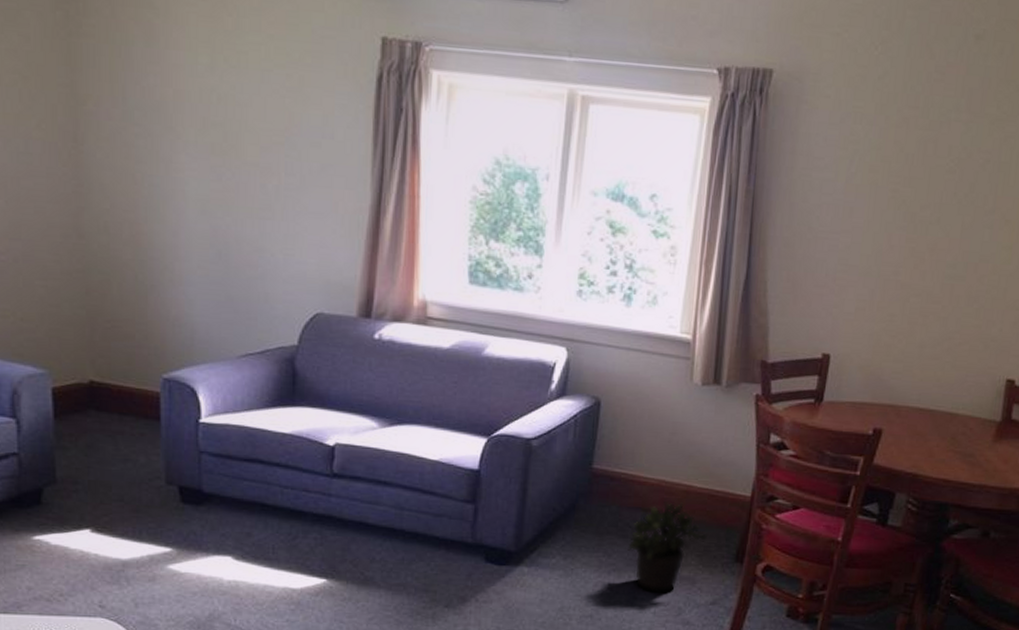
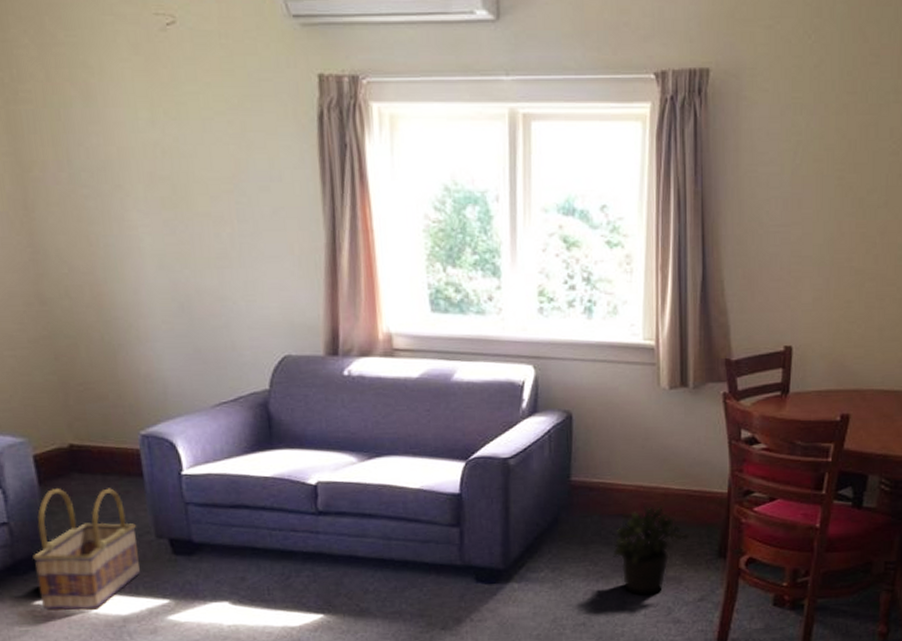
basket: none [39,423,147,551] -> present [33,487,140,611]

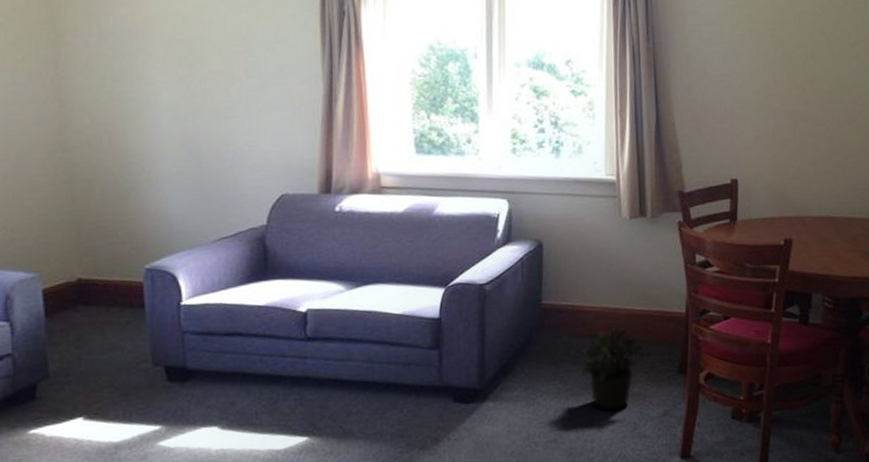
basket: present [33,487,140,611] -> none [33,319,135,439]

